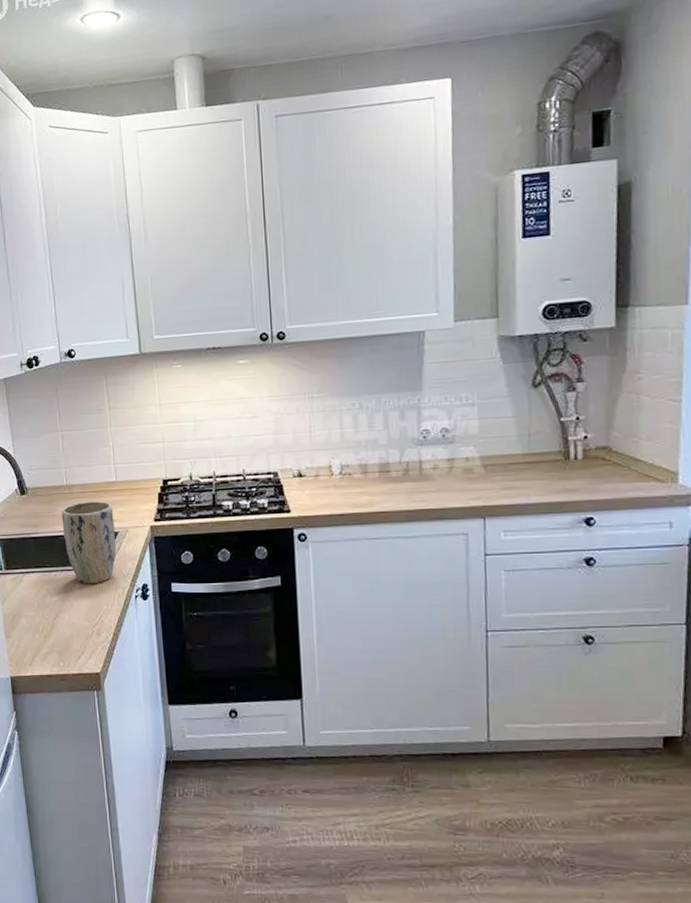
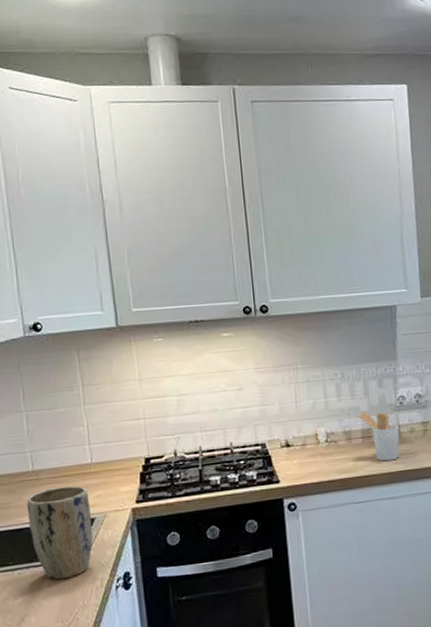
utensil holder: none [375,444,421,498] -> present [358,411,400,462]

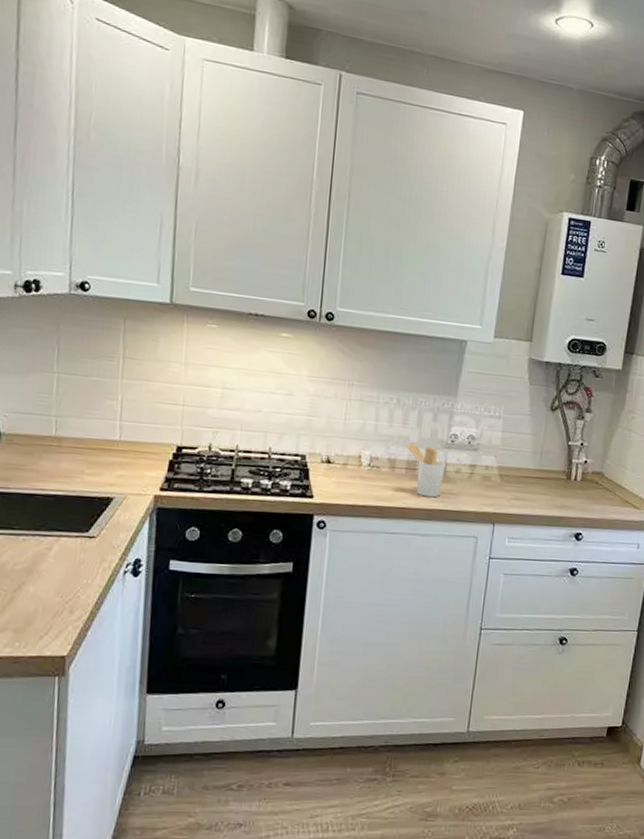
plant pot: present [26,486,93,580] -> none [42,458,111,555]

